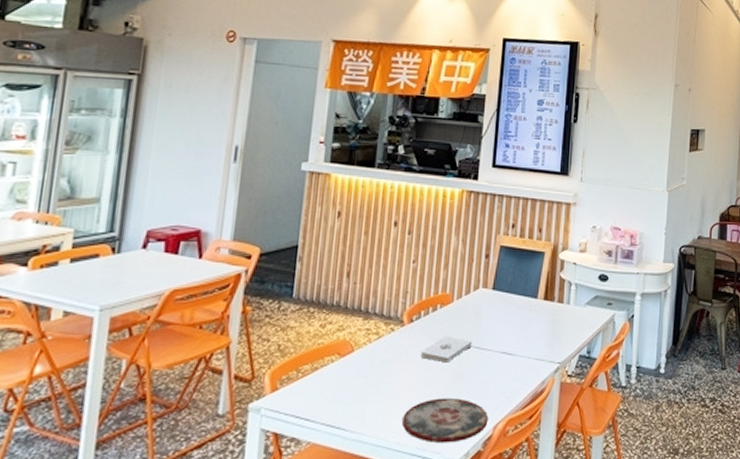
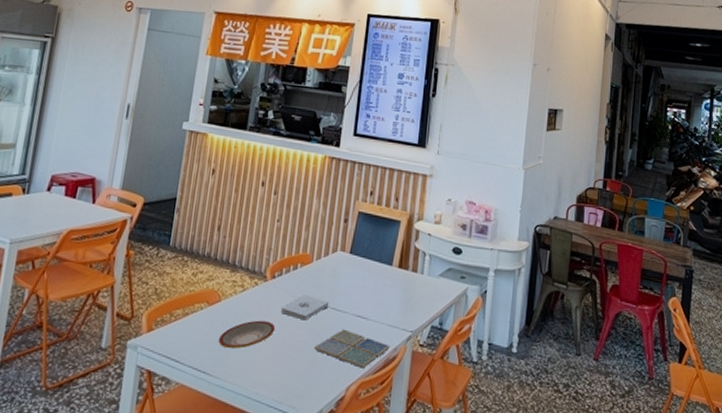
plate: none [352,367,416,400] -> present [218,320,276,348]
plate: present [402,397,489,444] -> none [261,353,342,399]
drink coaster: none [457,367,538,405] -> present [313,329,390,369]

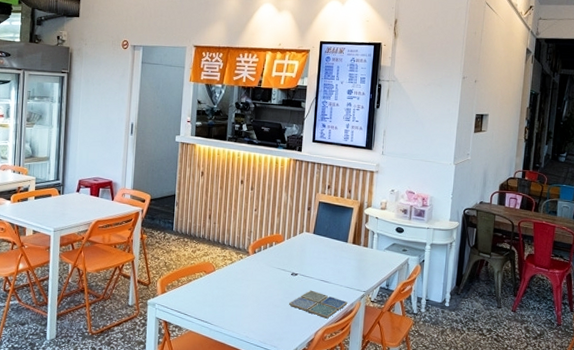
plate: present [218,320,276,348] -> none [215,284,258,305]
notepad: present [280,294,329,321] -> none [261,265,299,284]

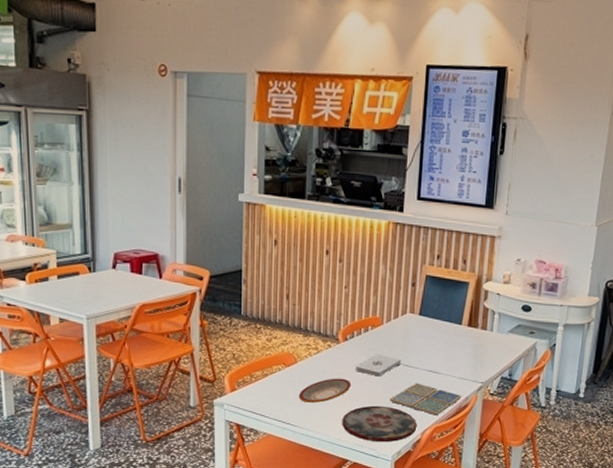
plate: none [215,284,258,305] -> present [298,378,352,403]
plate: none [250,308,311,341] -> present [342,405,417,443]
notepad: none [261,265,299,284] -> present [355,354,401,377]

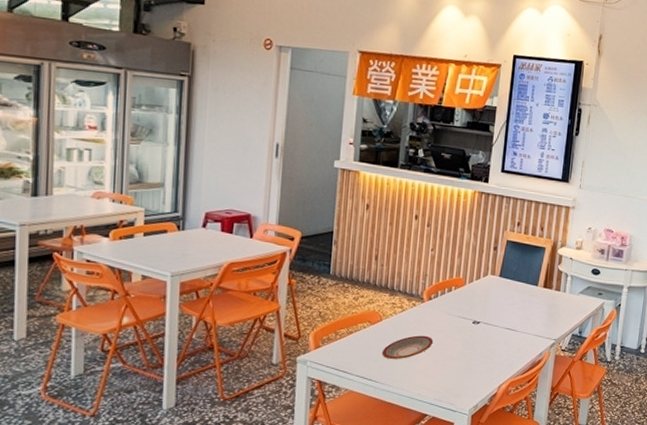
plate: present [342,405,417,443] -> none [423,361,494,397]
notepad: present [355,354,401,377] -> none [437,312,482,334]
drink coaster: present [389,383,462,416] -> none [468,340,536,371]

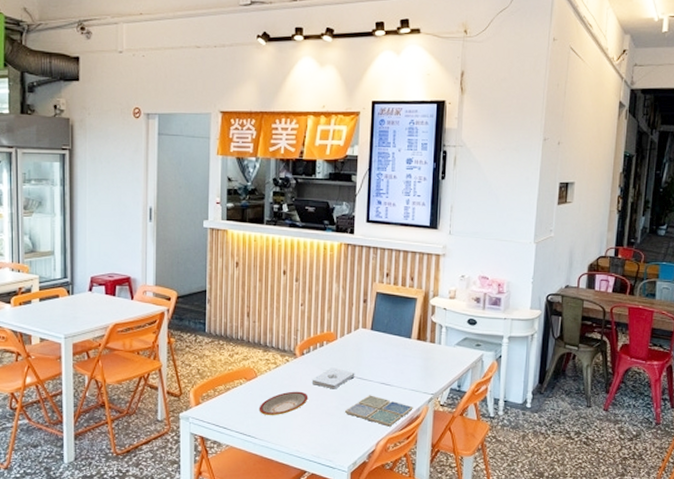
notepad: none [437,312,482,334] -> present [311,367,355,389]
drink coaster: none [468,340,536,371] -> present [344,395,413,427]

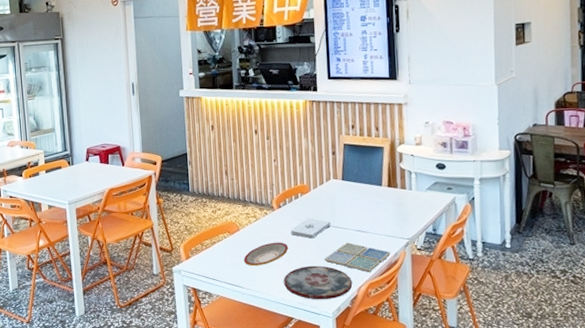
plate: none [300,417,372,454] -> present [284,265,353,300]

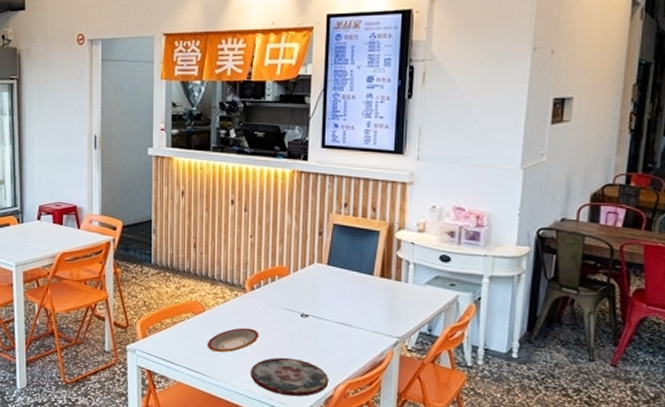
notepad: present [290,218,331,239] -> none [262,304,310,328]
drink coaster: present [324,242,391,272] -> none [298,335,376,371]

